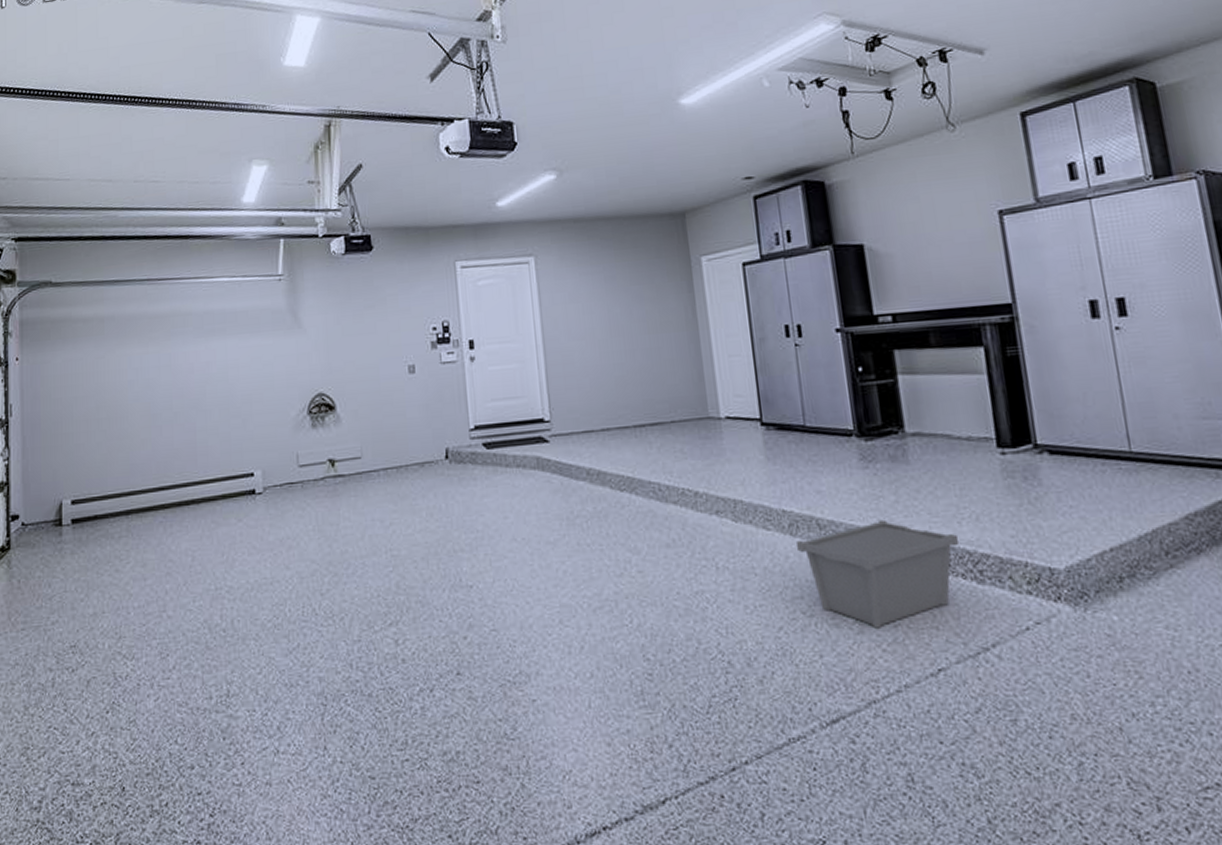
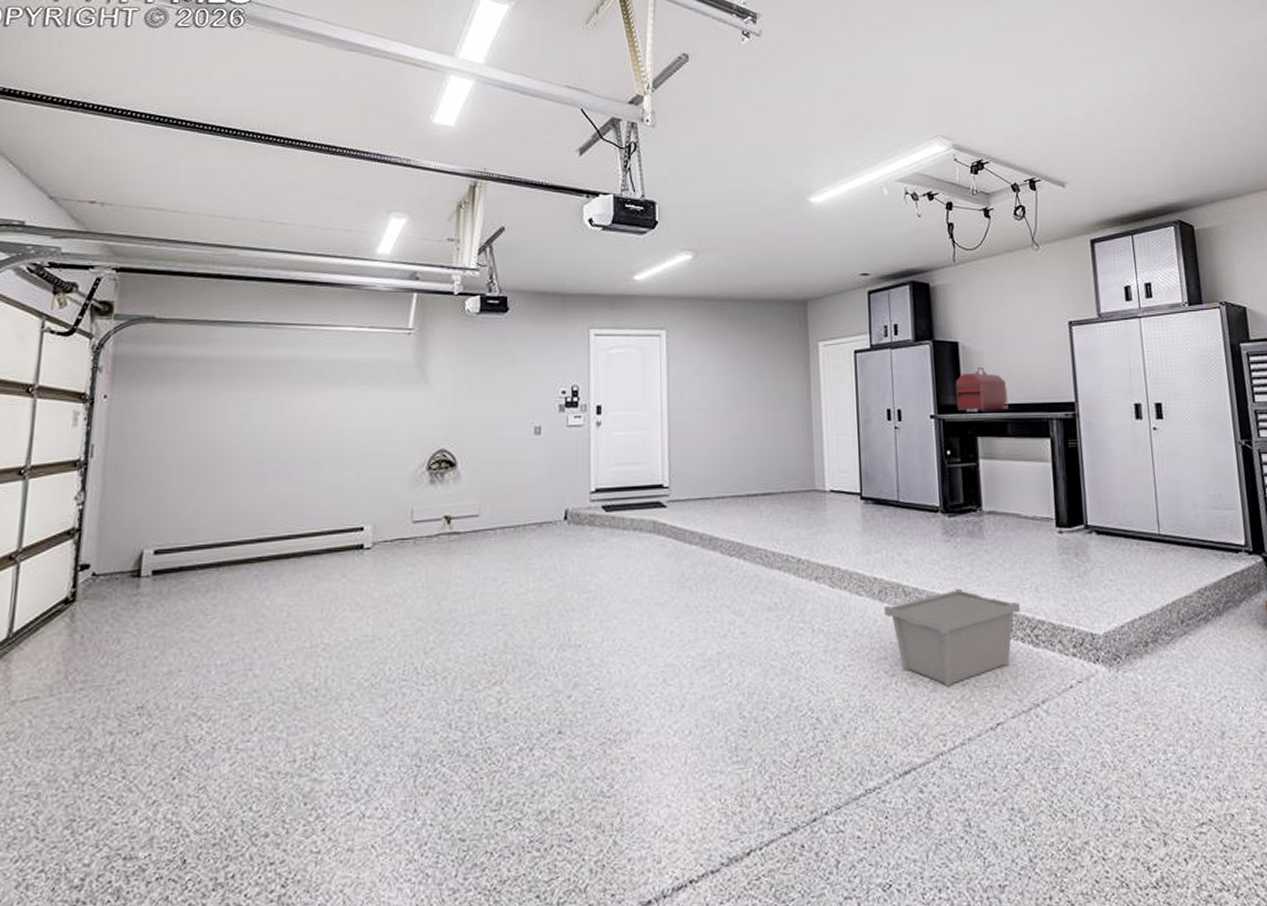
toolbox: none [863,270,930,322] -> present [955,366,1009,411]

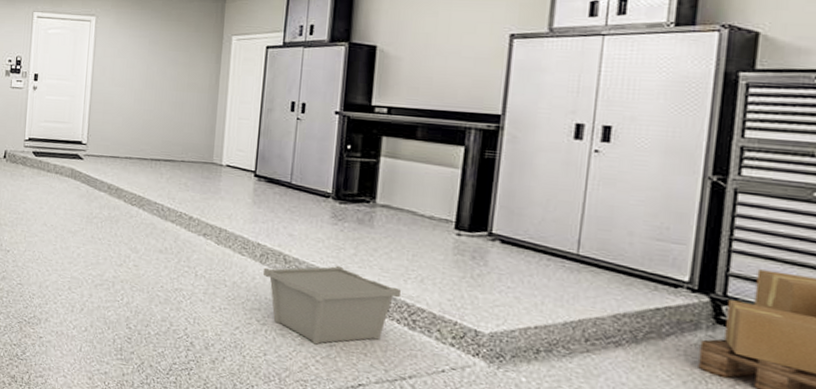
toolbox: present [955,366,1009,411] -> none [365,71,424,115]

